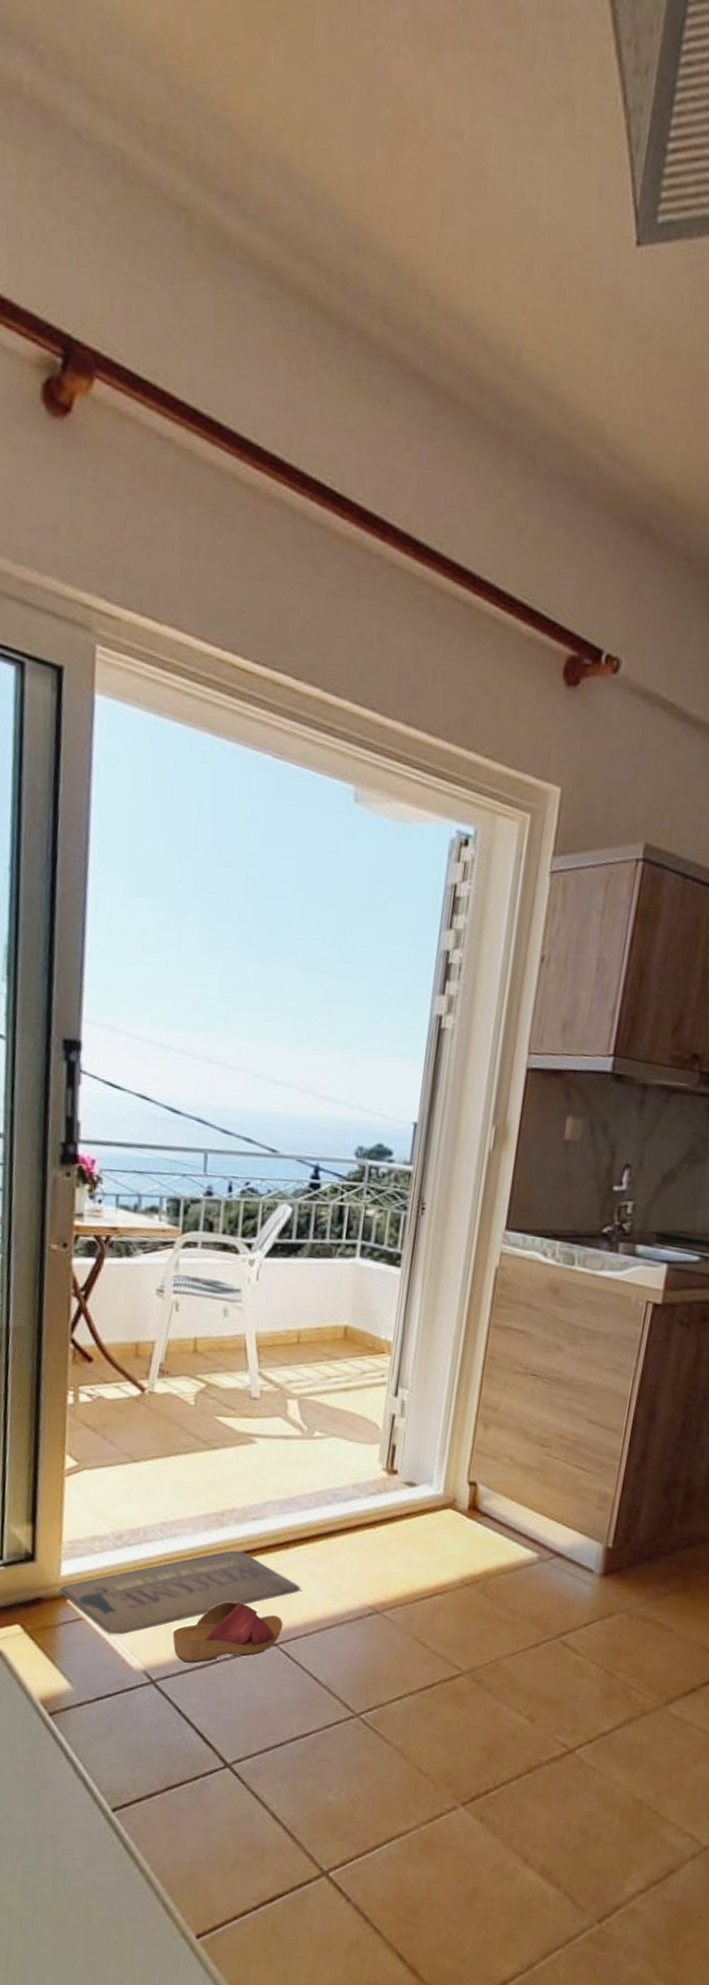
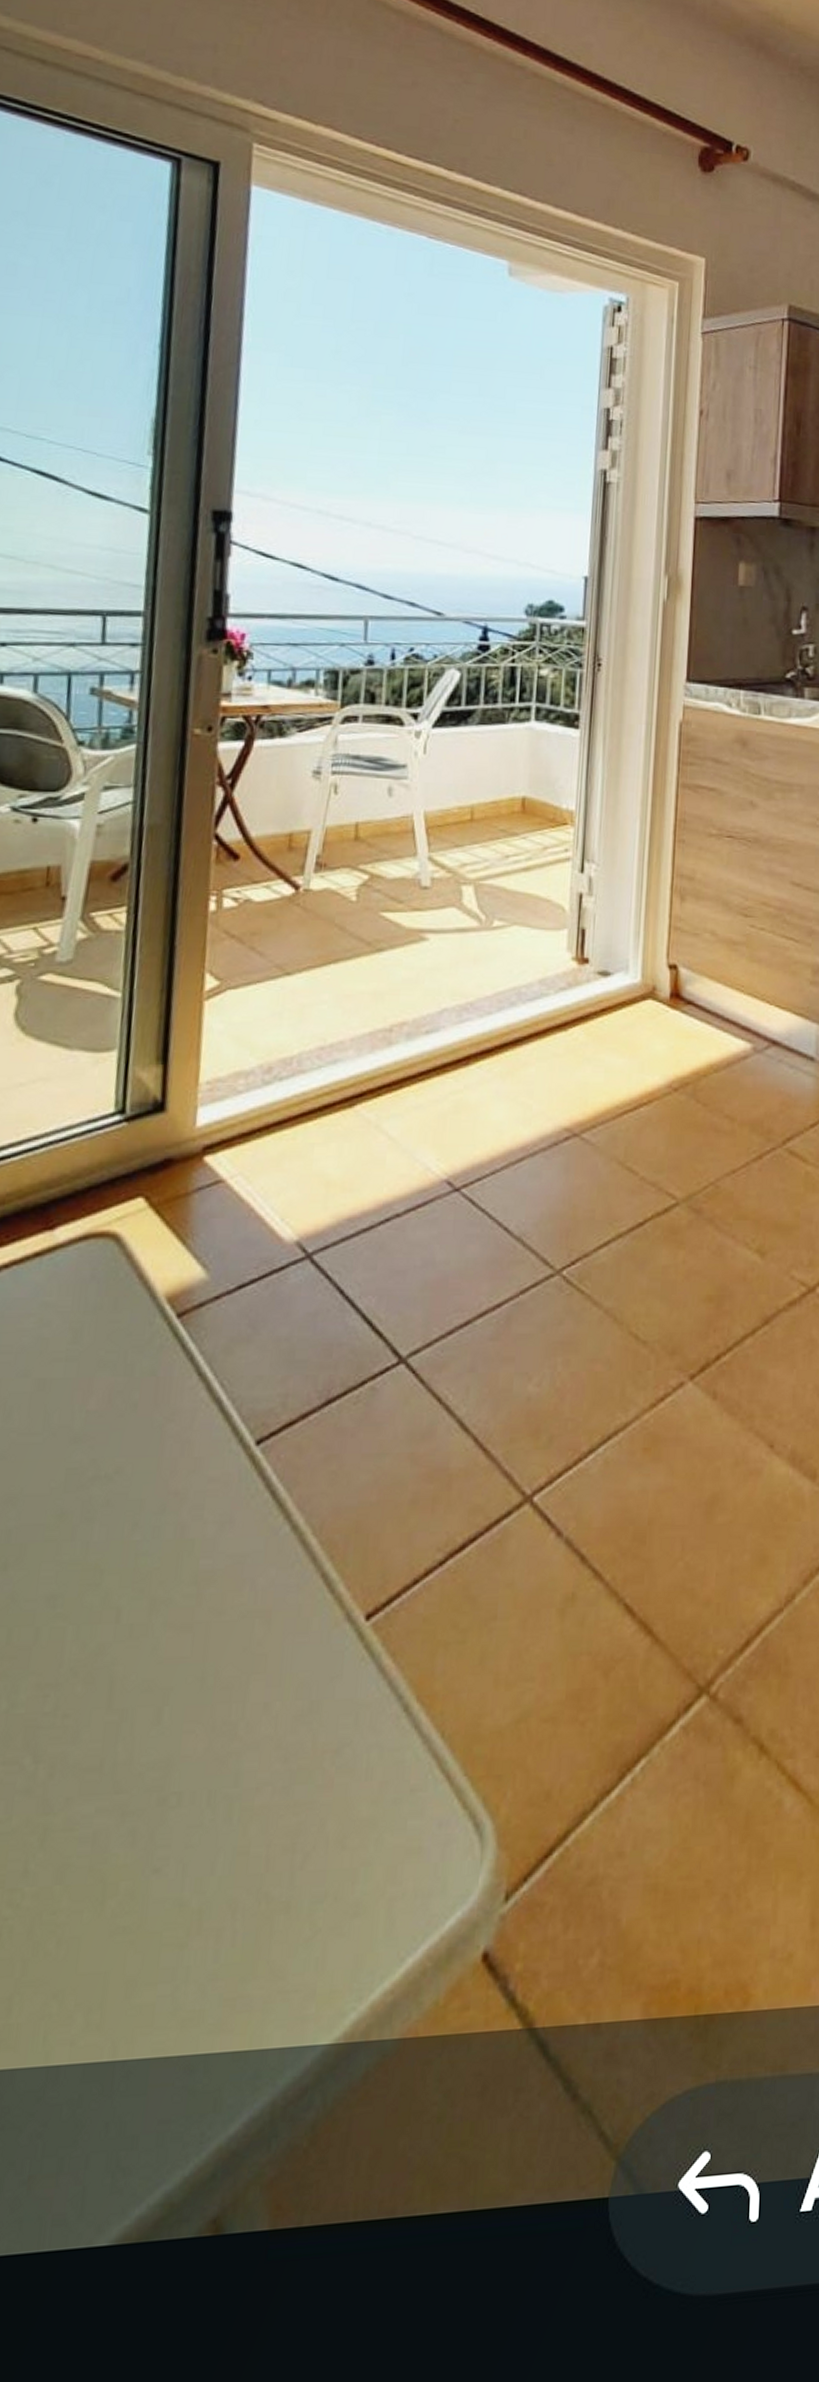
doormat: present [59,1550,301,1635] -> none [194,1074,485,1198]
sandal: present [172,1601,283,1663] -> none [332,1139,466,1225]

